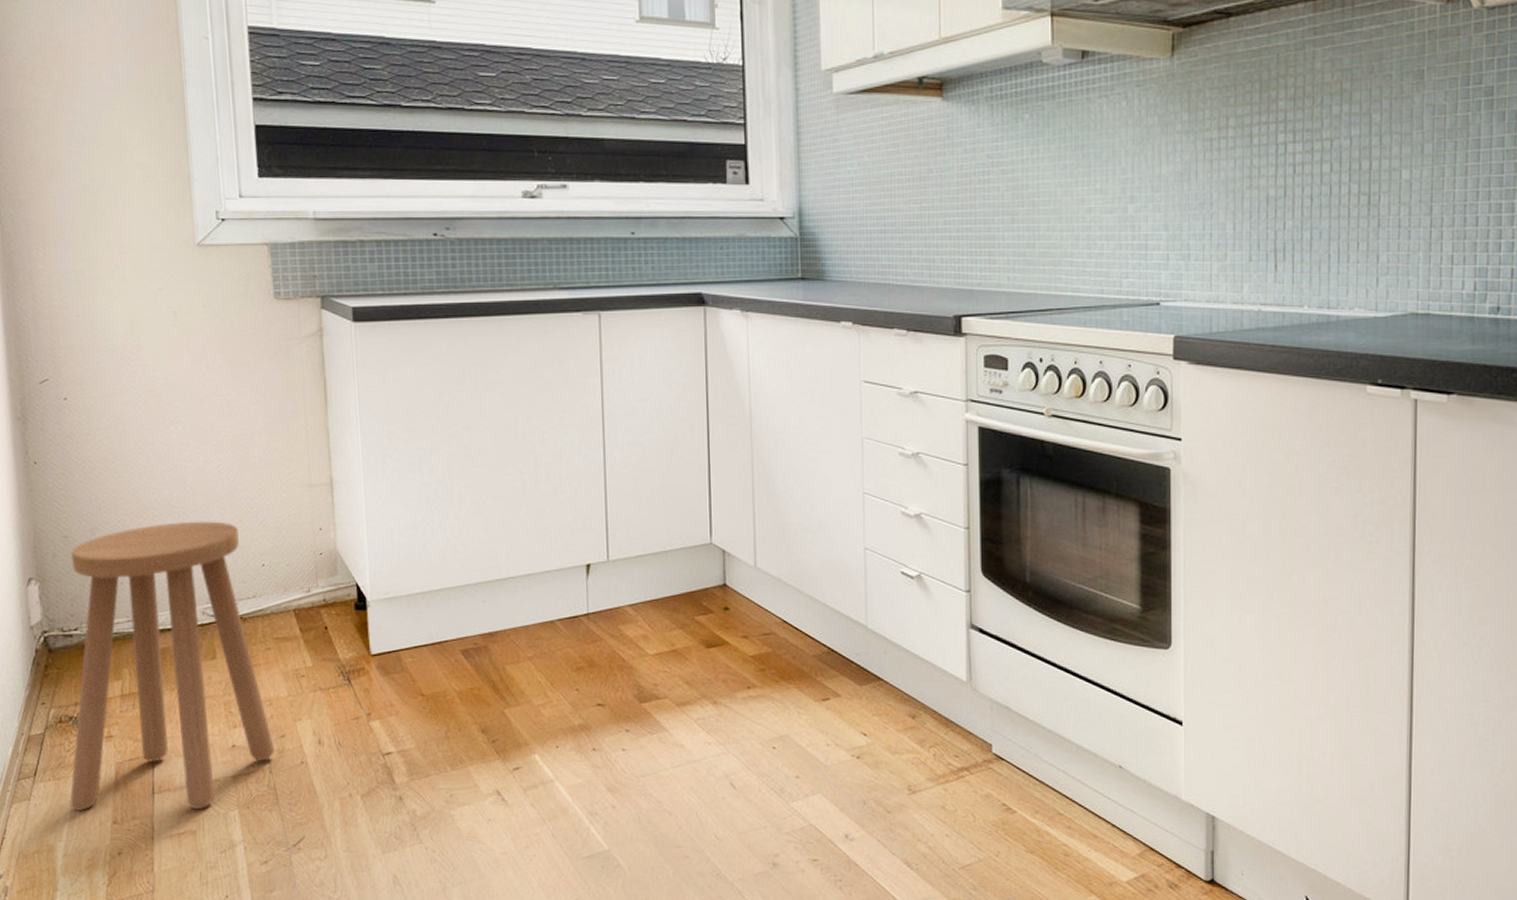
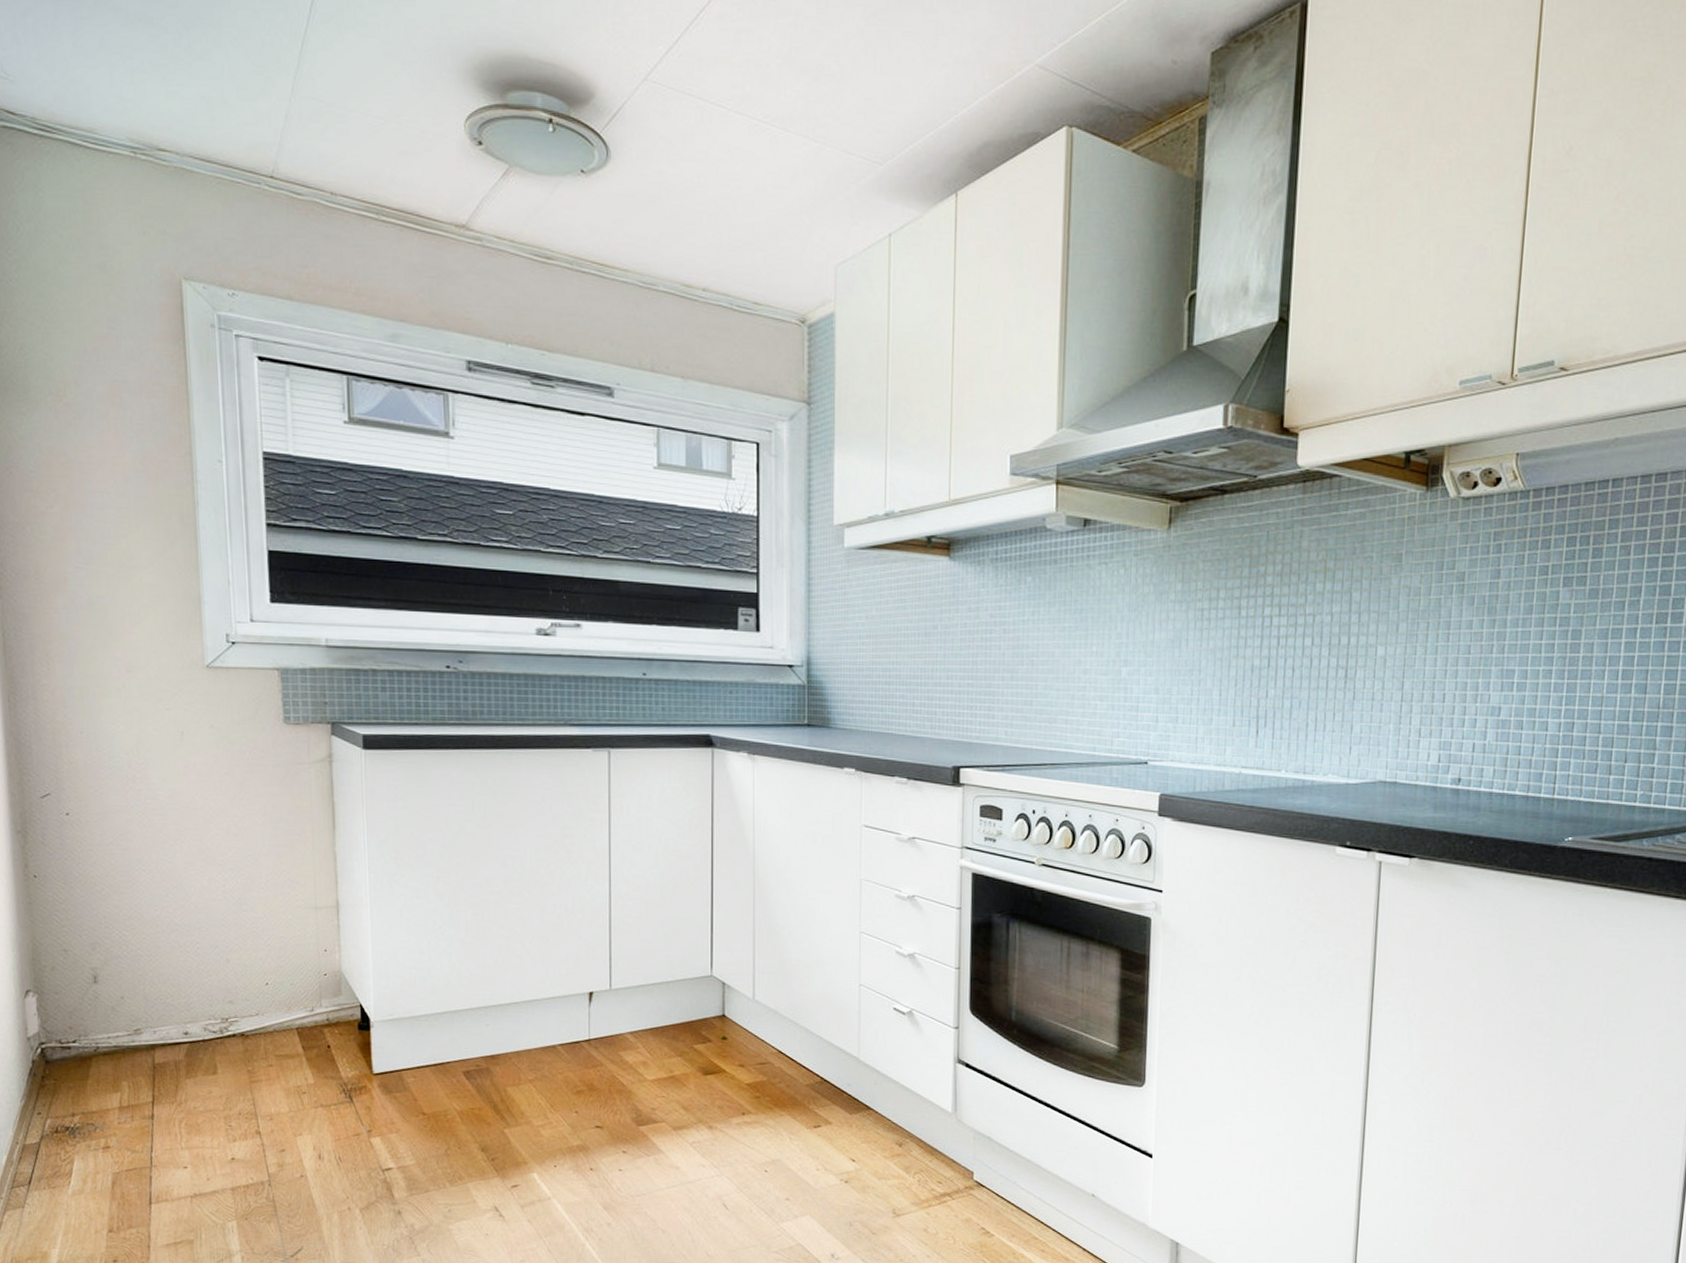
stool: present [70,521,275,811] -> none [65,938,275,1220]

